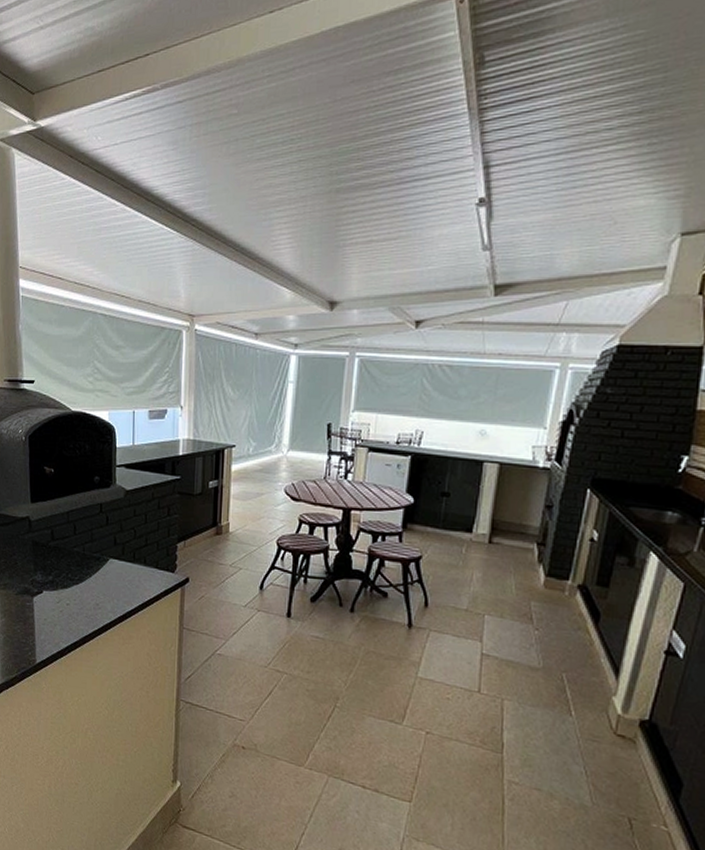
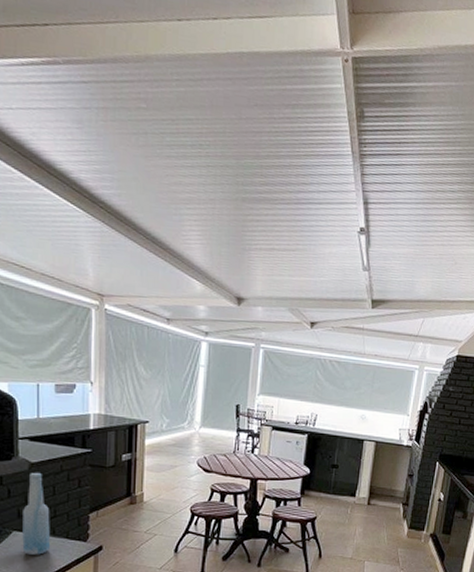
bottle: none [117,499,142,584] -> present [22,472,50,555]

